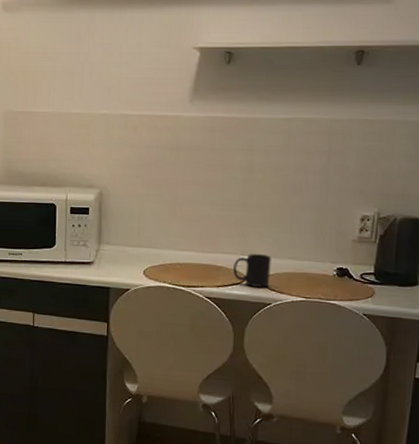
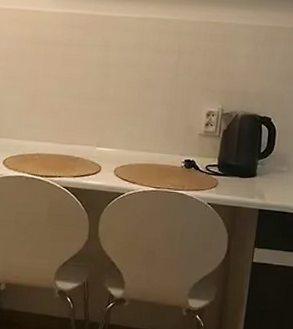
mug: present [233,254,271,288] -> none [89,145,125,178]

